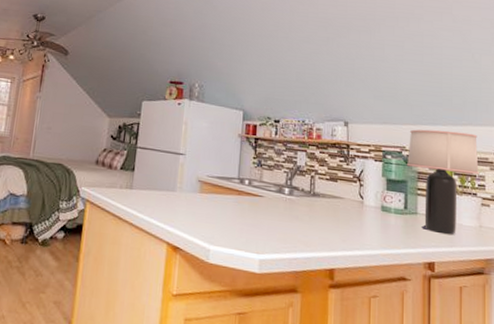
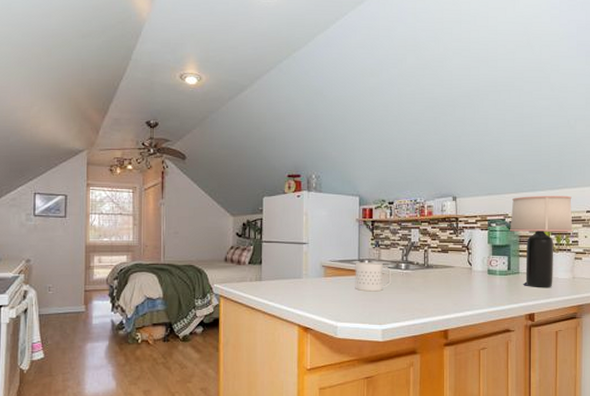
mug: none [232,181,274,217] -> present [355,262,392,292]

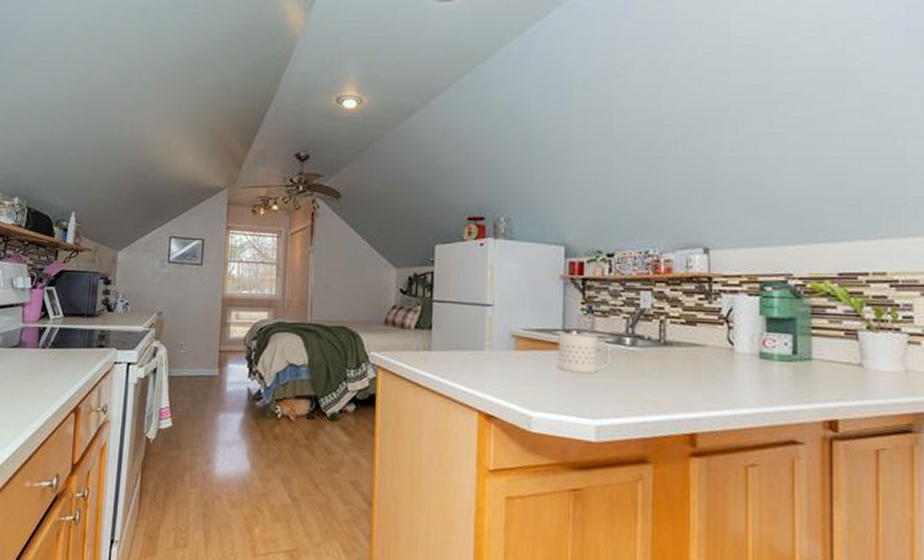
table lamp: present [509,195,574,288] -> none [794,247,906,385]

